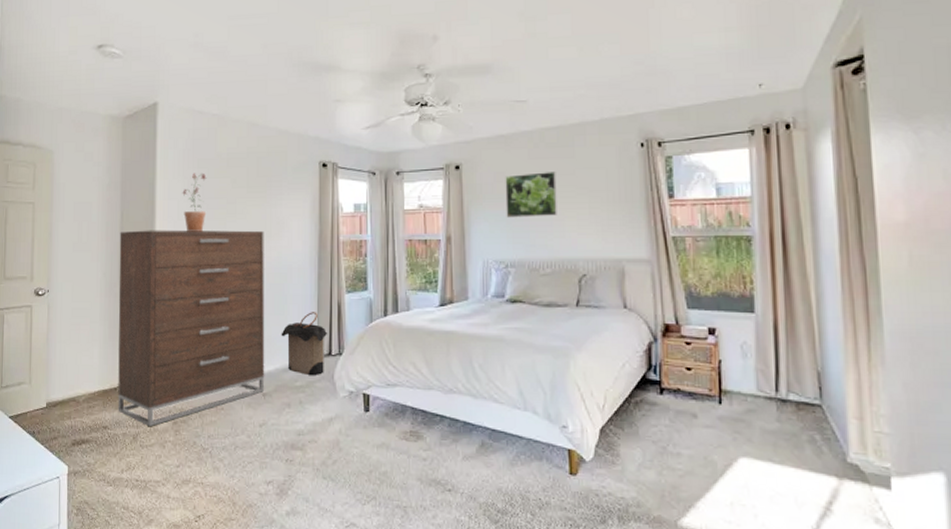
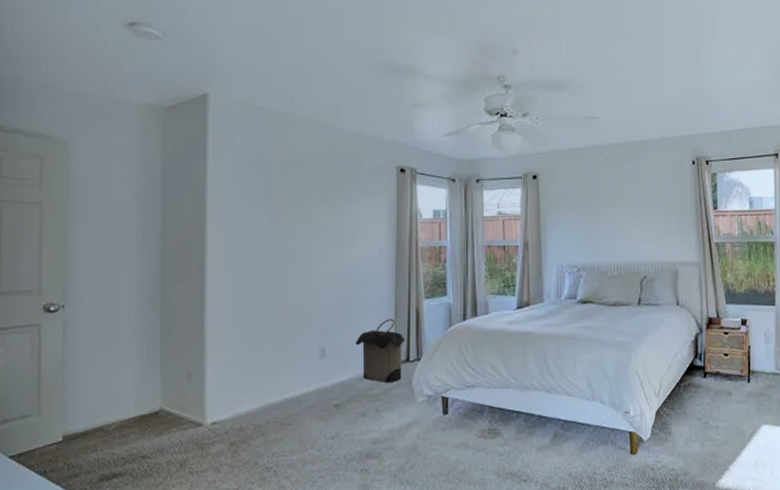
dresser: present [118,230,265,427] -> none [160,235,338,452]
potted plant: present [182,172,207,232] -> none [240,174,270,238]
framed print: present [505,172,557,218] -> none [578,184,623,225]

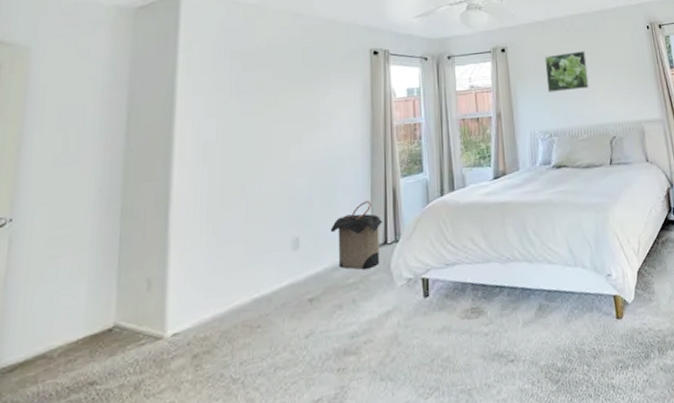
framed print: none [578,184,623,225] -> present [544,51,589,93]

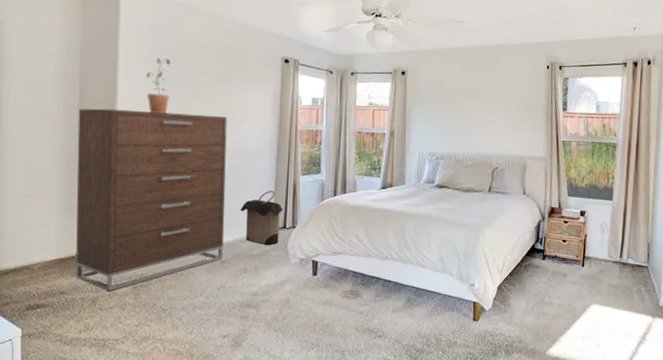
dresser: none [112,122,312,369] -> present [75,108,227,292]
potted plant: none [211,65,242,131] -> present [146,57,172,114]
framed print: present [544,51,589,93] -> none [440,82,482,120]

